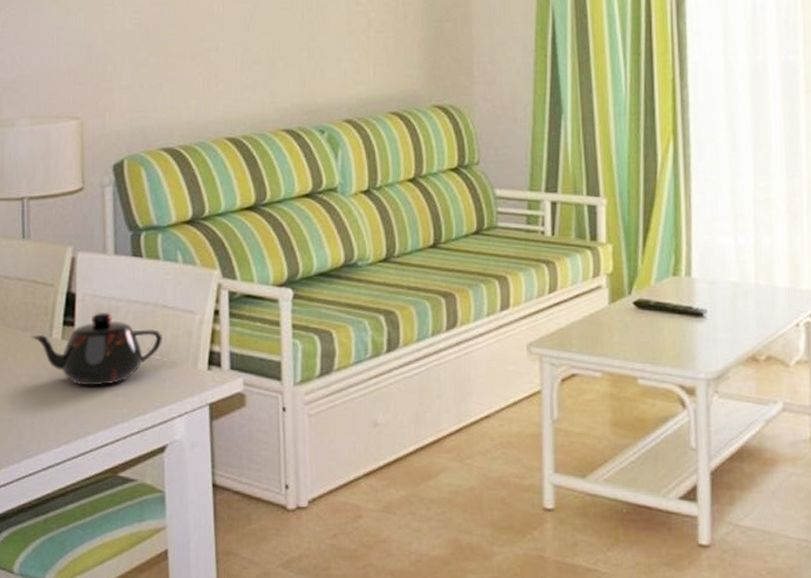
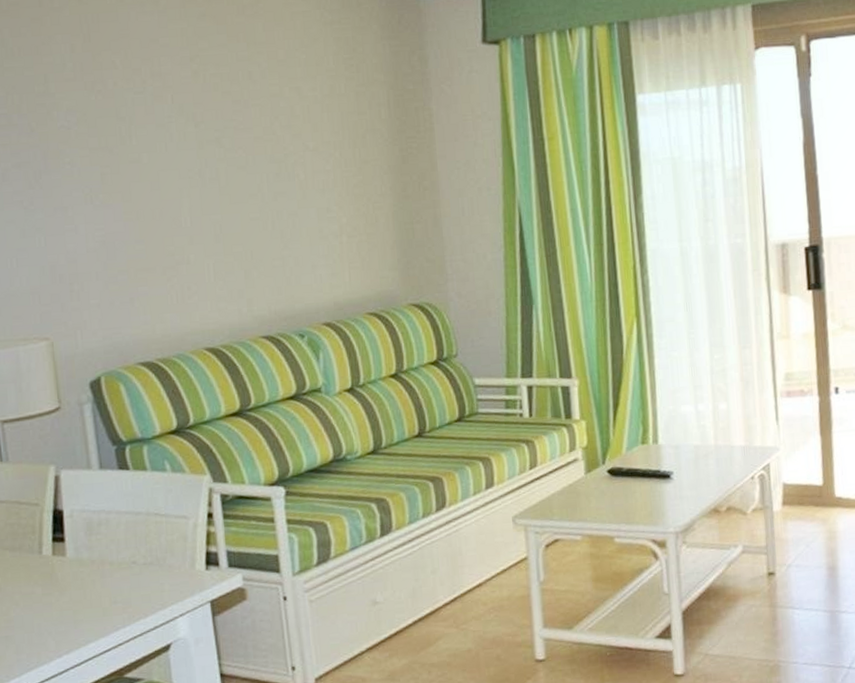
teapot: present [30,312,162,386] -> none [19,525,157,598]

